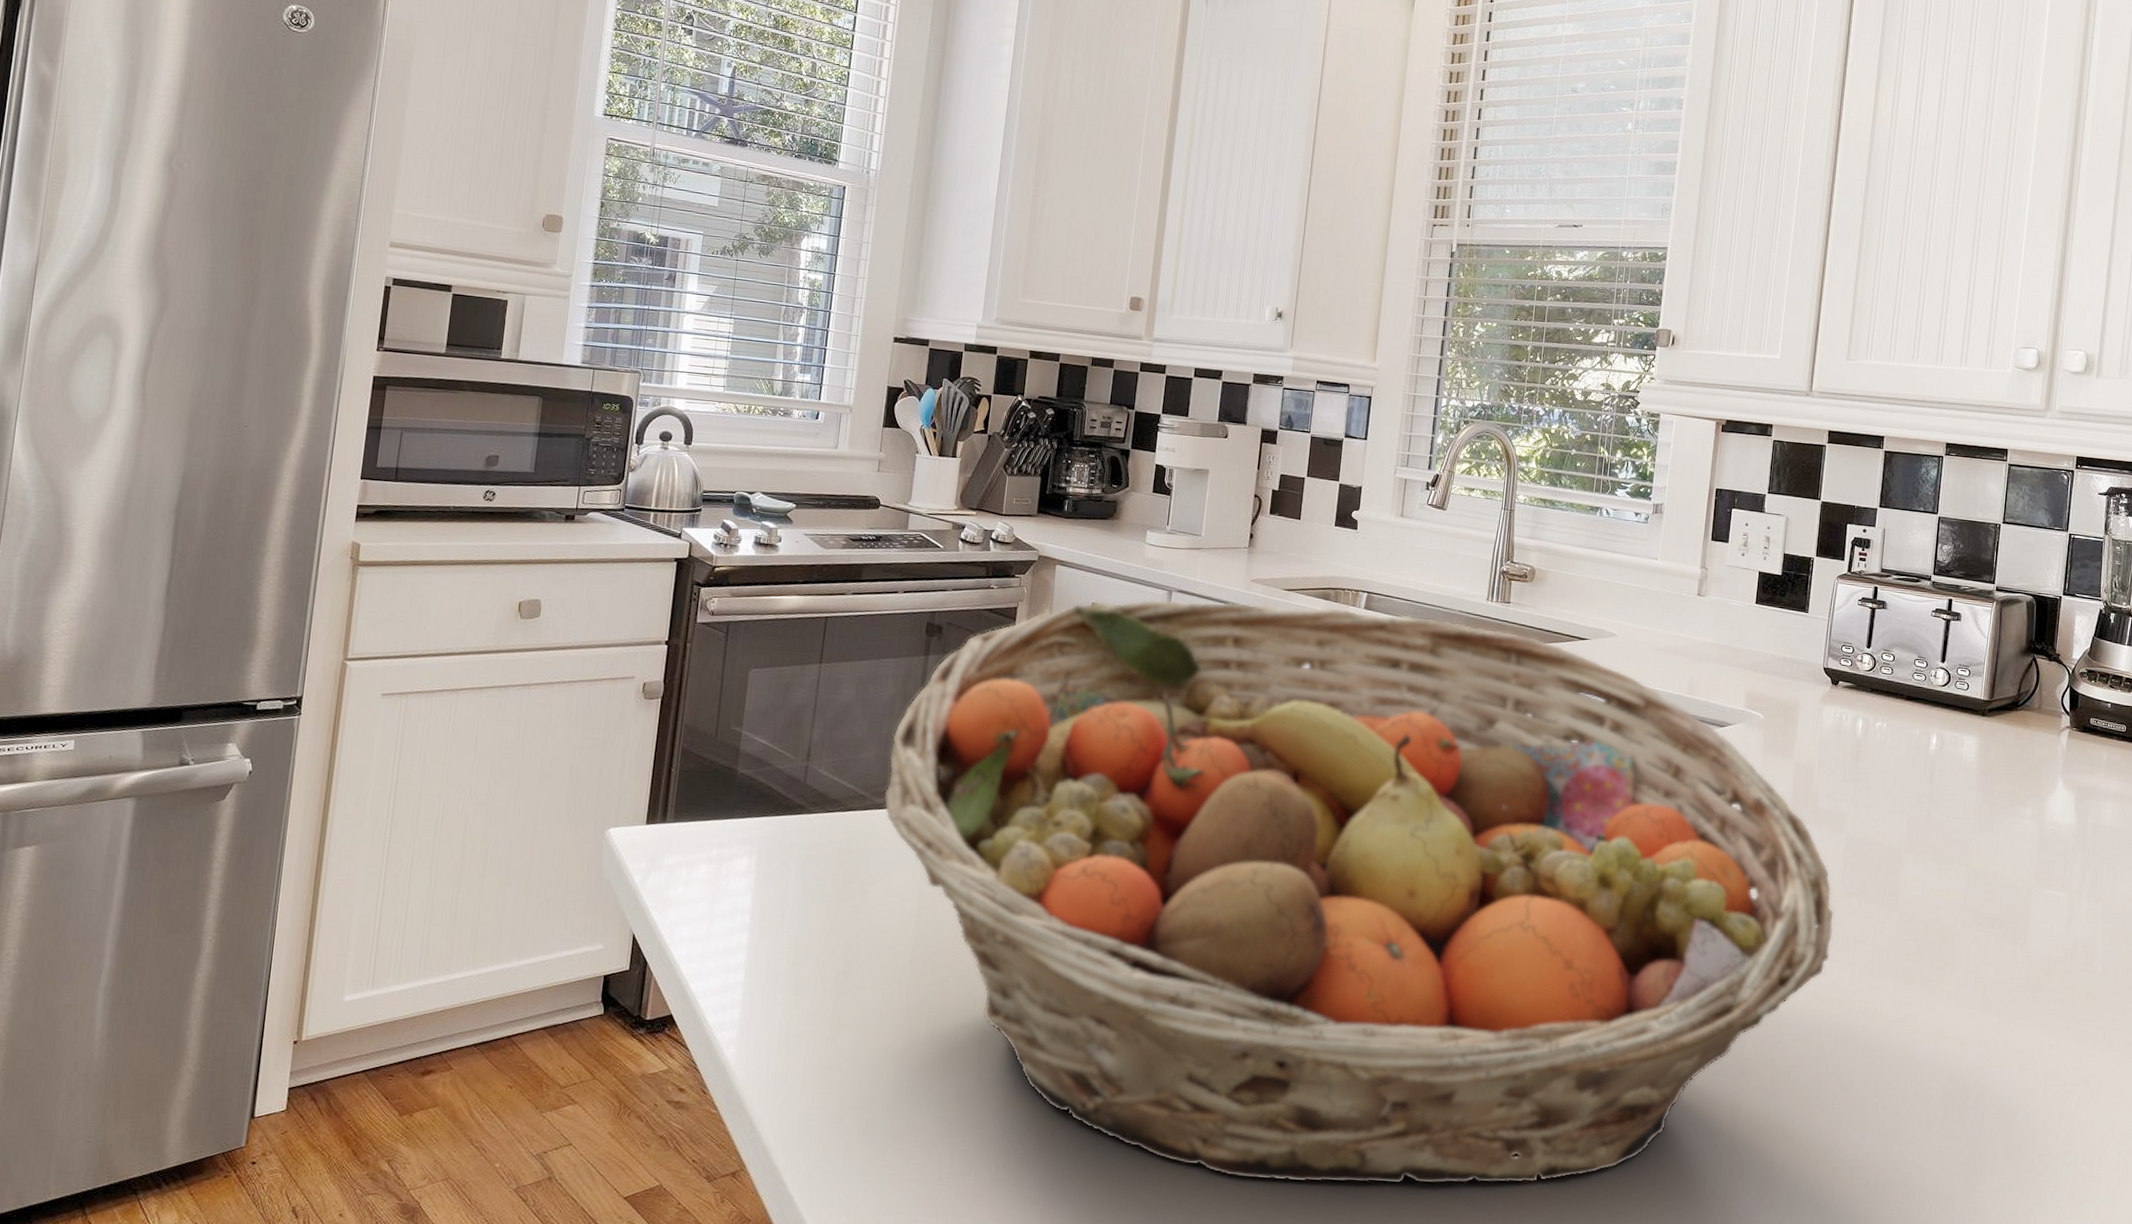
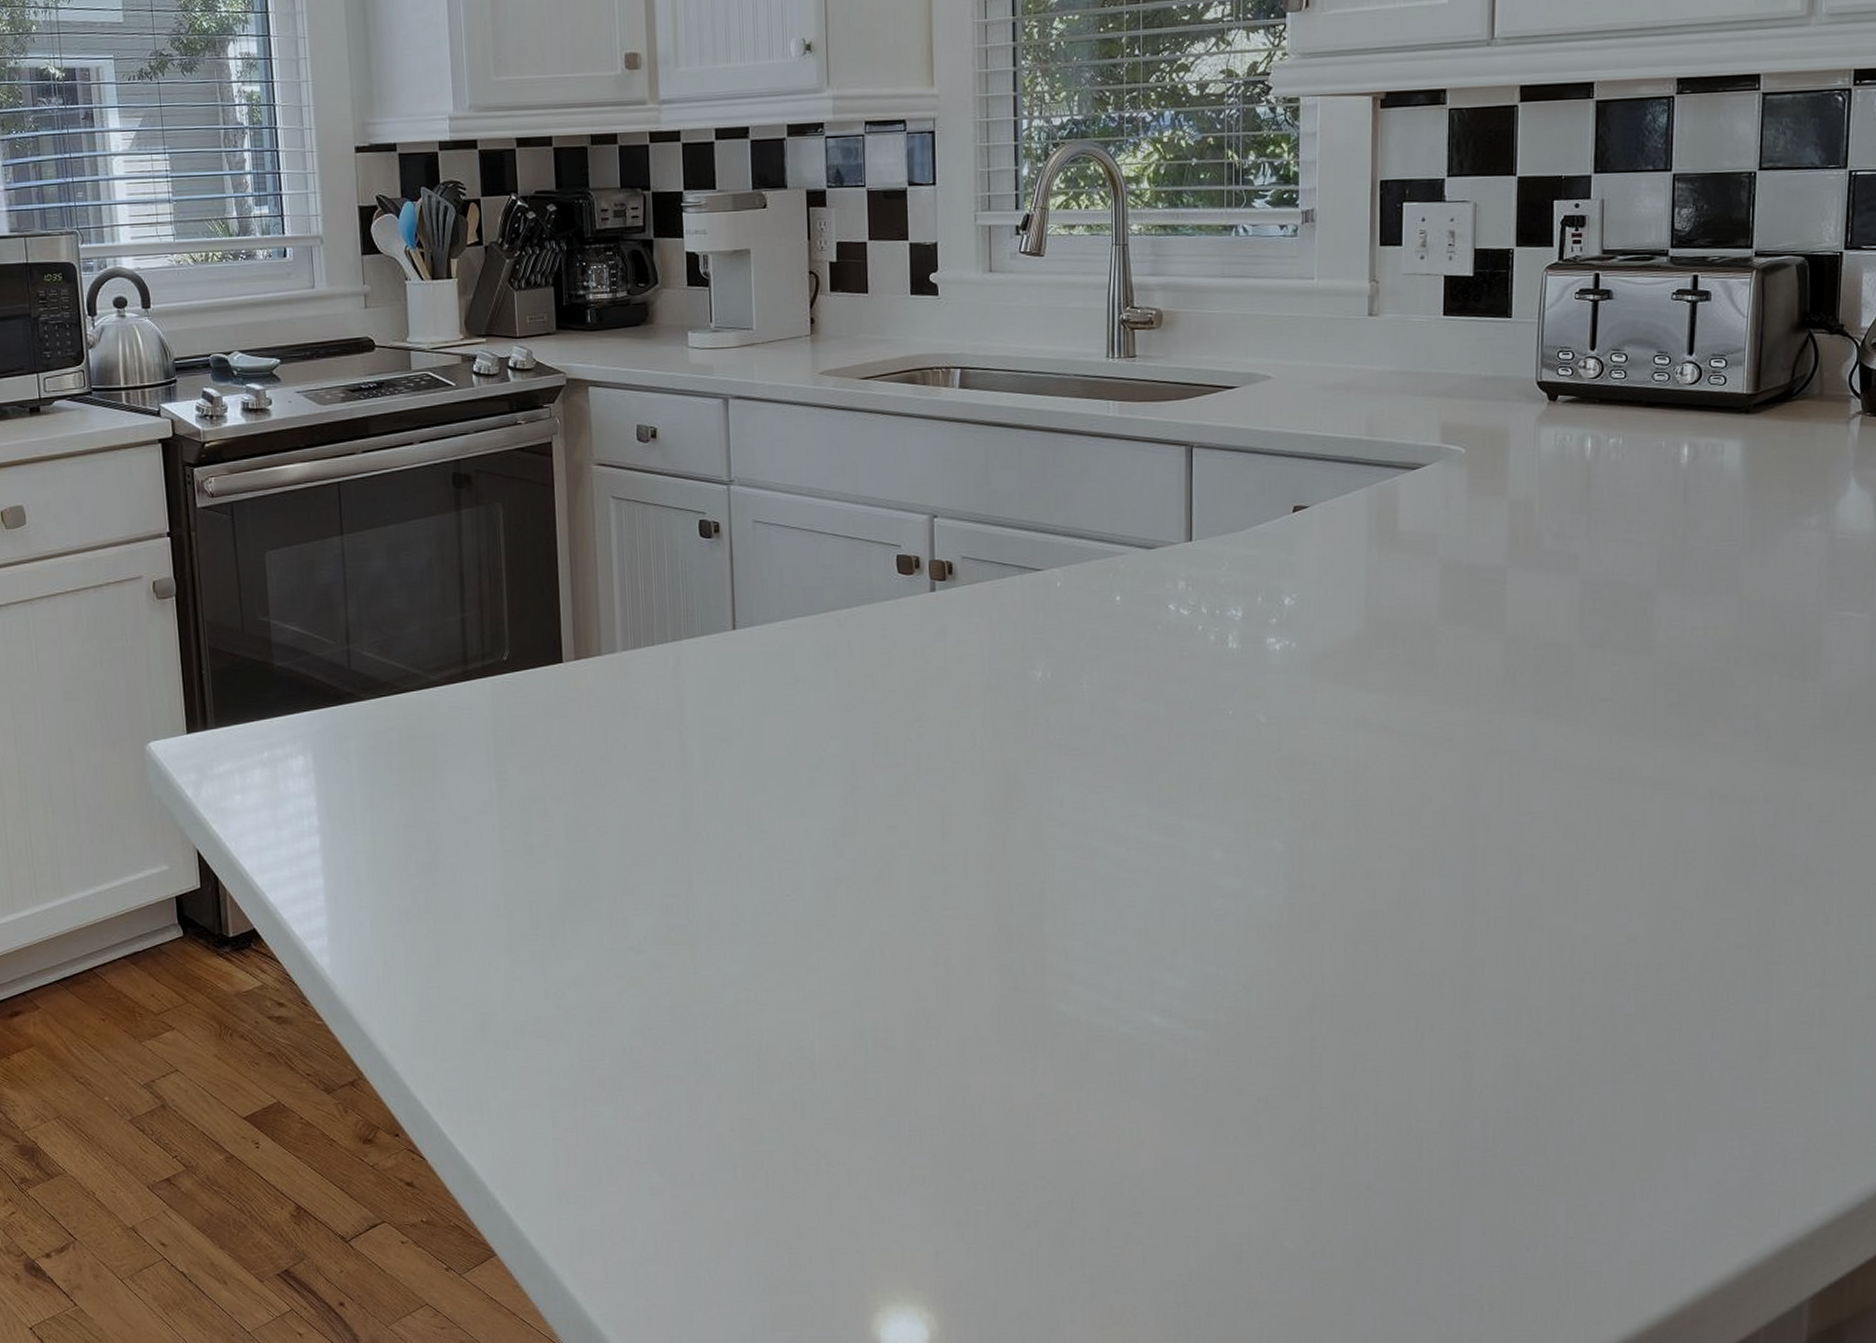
fruit basket: present [883,599,1835,1185] -> none [436,387,1574,1034]

